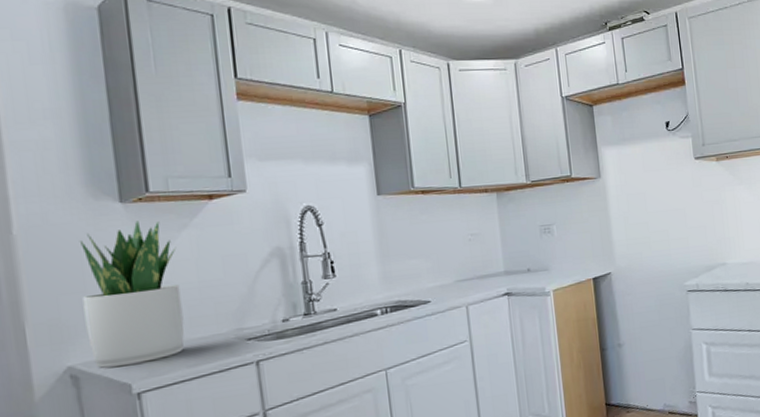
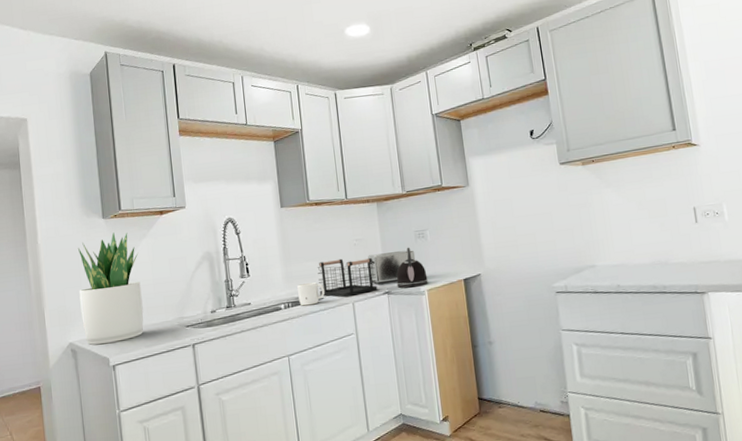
mug: none [398,283,432,311] -> present [297,282,325,306]
dish rack: none [423,254,496,301] -> present [317,257,378,298]
toaster: none [485,246,541,286] -> present [368,249,416,286]
kettle: none [518,243,554,289] -> present [396,247,428,289]

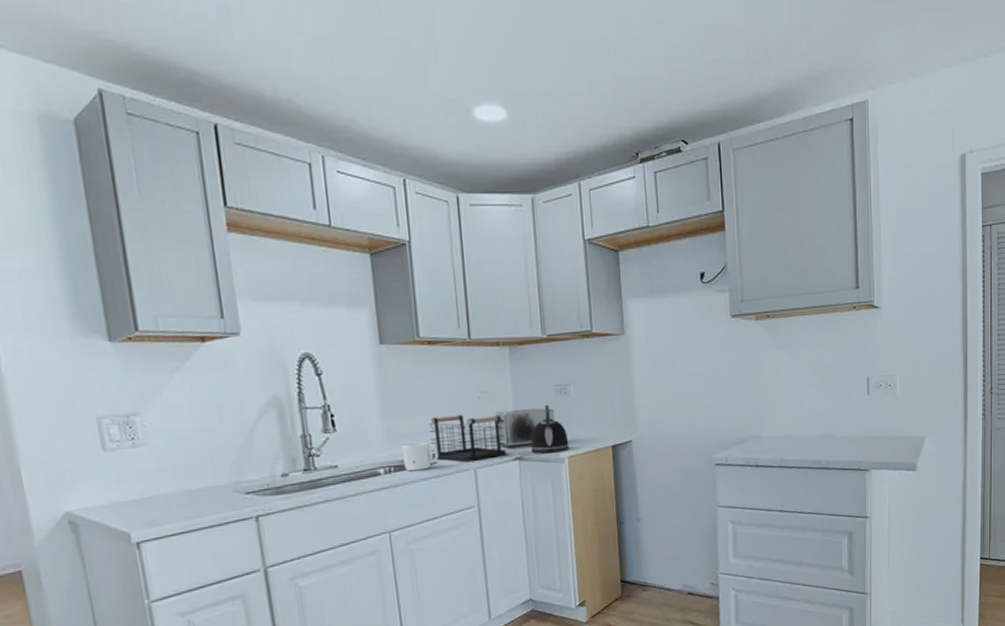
planter: present [77,232,144,345] -> none [69,362,182,515]

